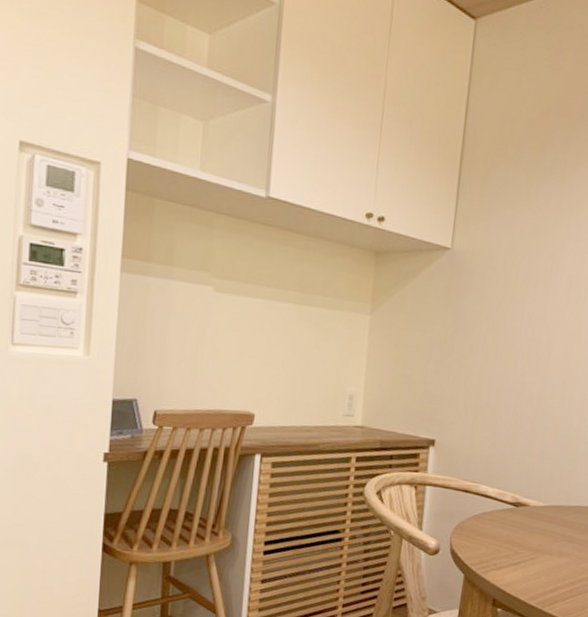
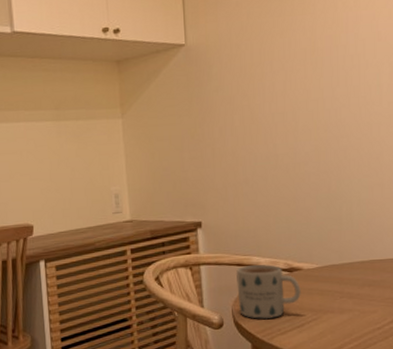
mug: none [458,493,524,552] -> present [236,265,301,319]

